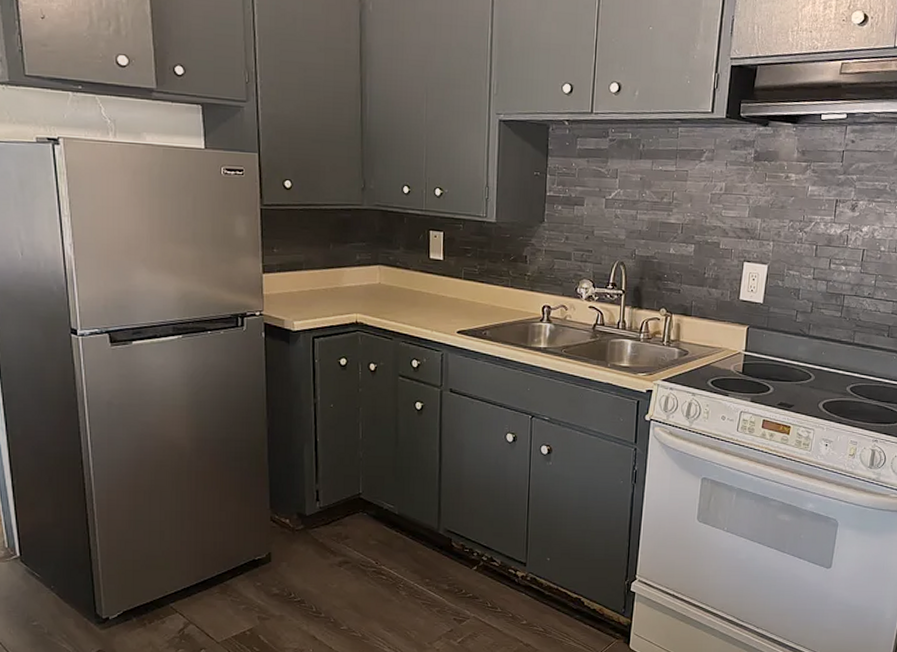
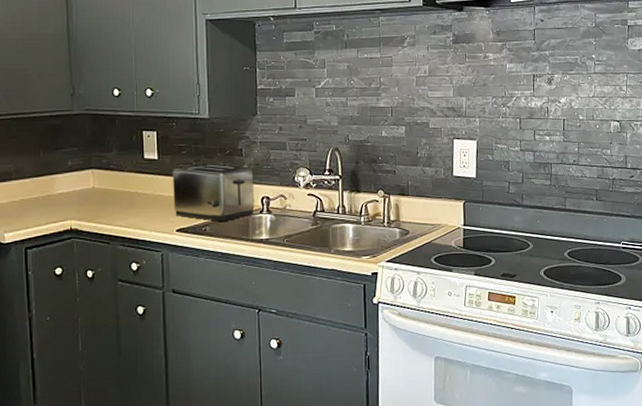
toaster: none [456,267,537,328] -> present [172,163,255,222]

